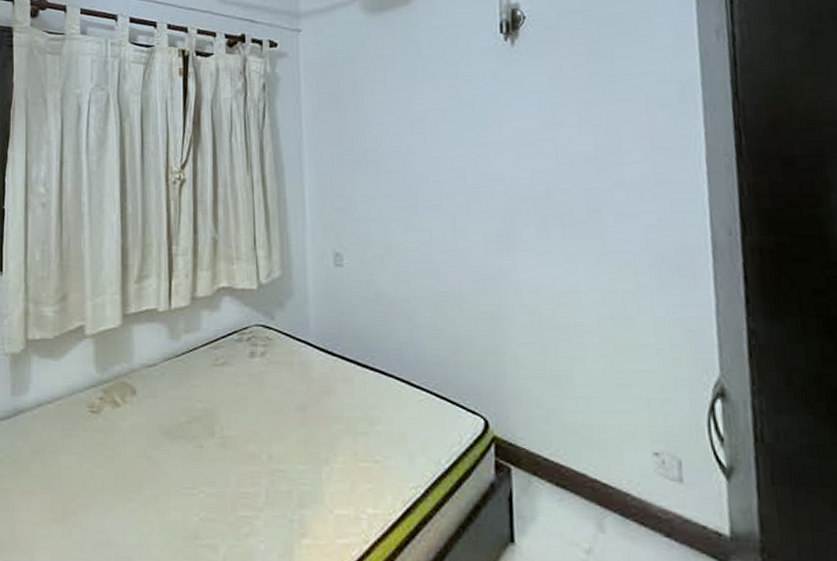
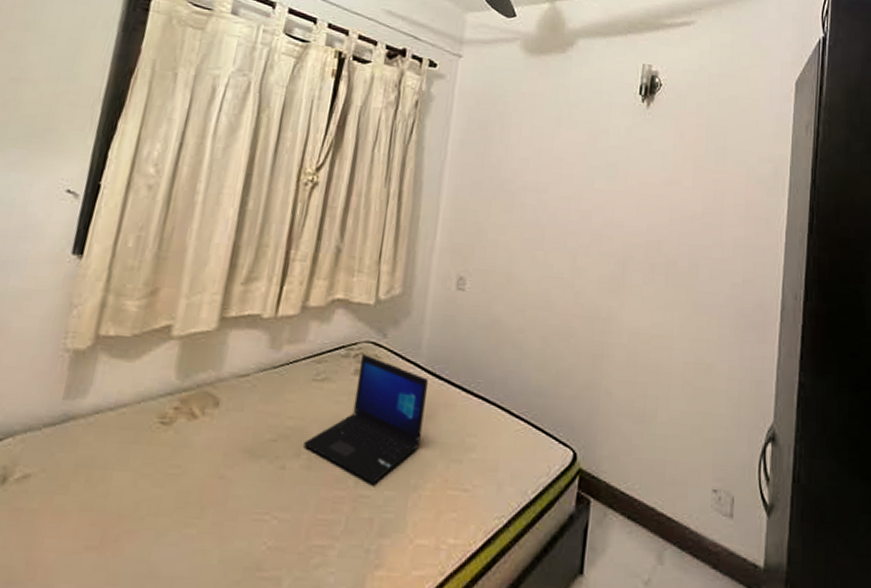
laptop: none [215,337,324,458] -> present [304,354,428,484]

